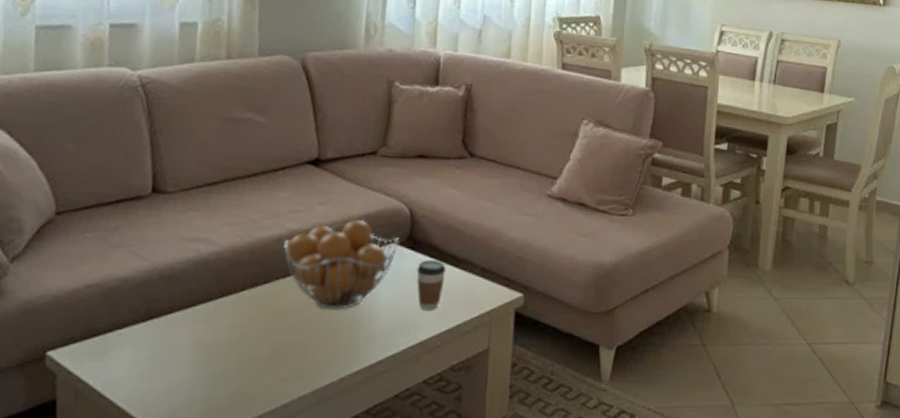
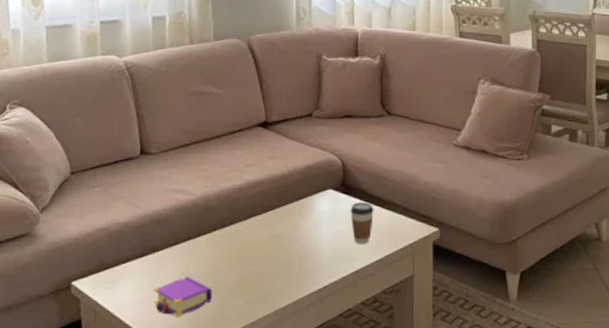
book: none [156,347,235,398] -> present [153,276,213,318]
fruit basket: present [283,219,399,310] -> none [244,170,334,245]

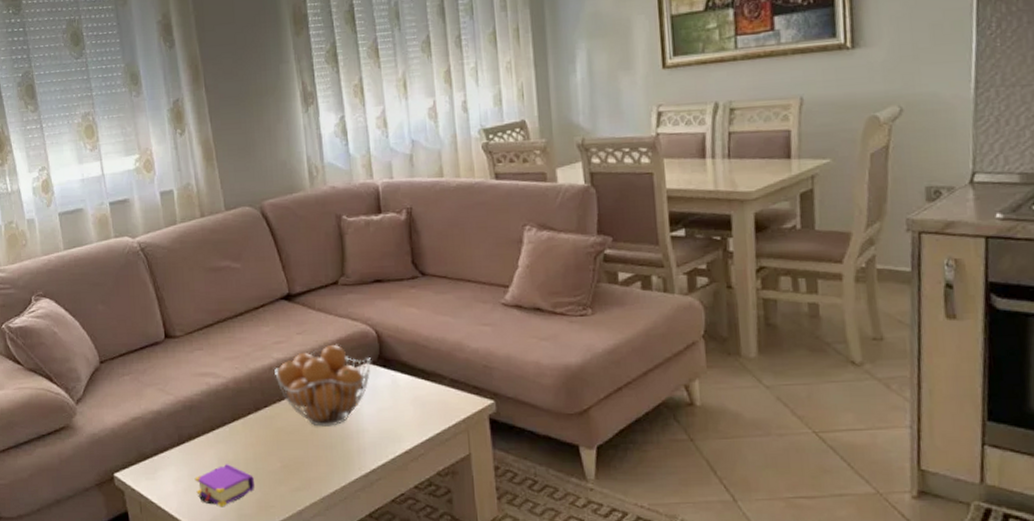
fruit basket: none [244,170,334,245] -> present [274,344,371,427]
coffee cup: present [350,202,374,244] -> none [391,376,418,422]

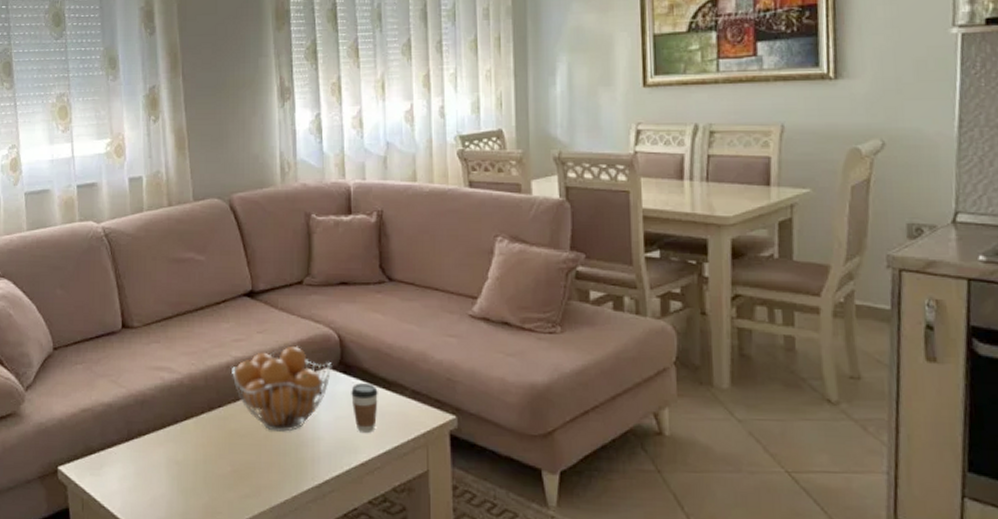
book: present [194,464,255,507] -> none [141,464,203,510]
coffee cup: none [391,376,418,422] -> present [351,383,378,433]

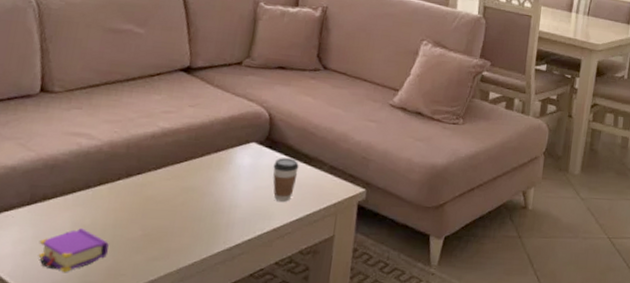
book: none [141,464,203,510] -> present [38,228,109,273]
fruit basket: present [232,345,331,432] -> none [156,120,259,200]

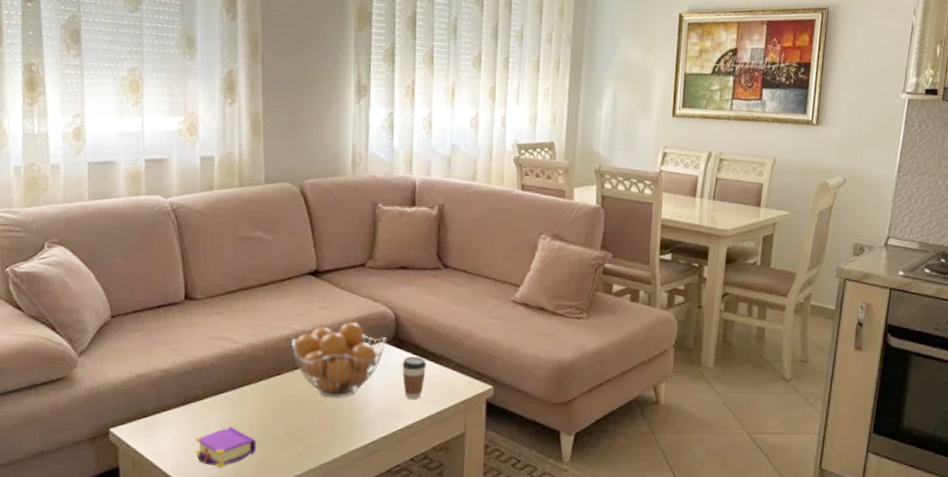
fruit basket: none [156,120,259,200] -> present [291,321,386,398]

